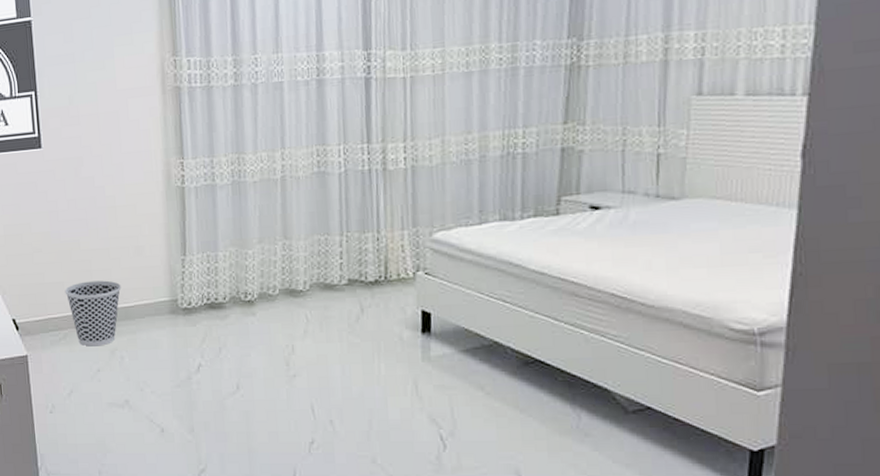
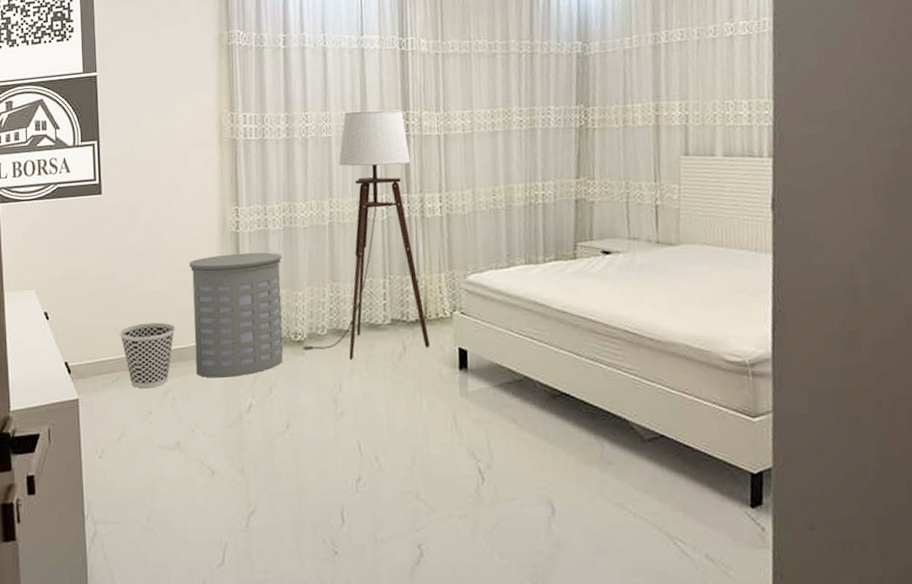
laundry hamper: none [133,208,233,337] -> present [189,252,283,378]
floor lamp: none [251,50,391,322] -> present [301,110,431,361]

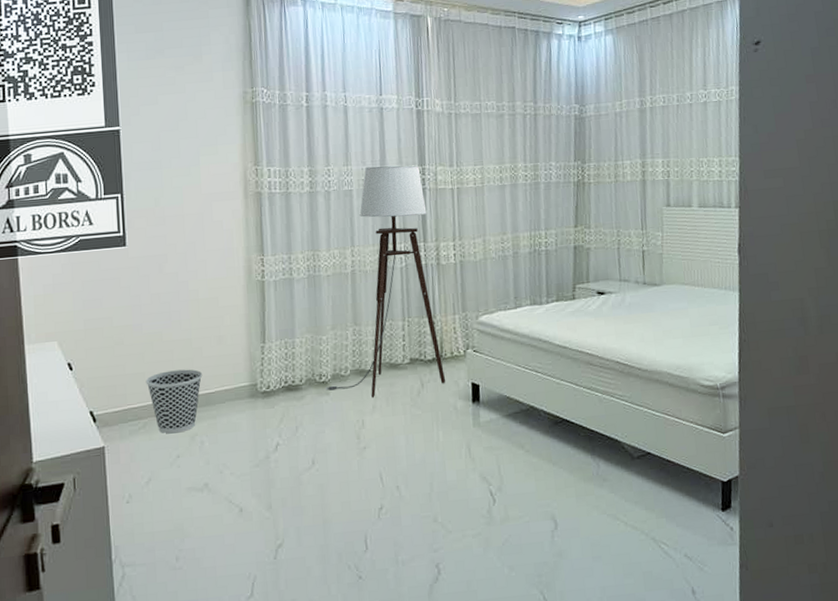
laundry hamper: present [189,252,283,378] -> none [216,299,308,421]

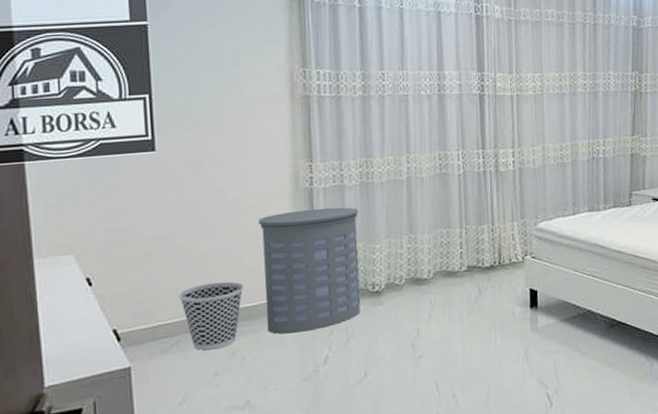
laundry hamper: none [216,299,308,421] -> present [258,207,361,334]
floor lamp: present [326,165,446,399] -> none [379,71,504,307]

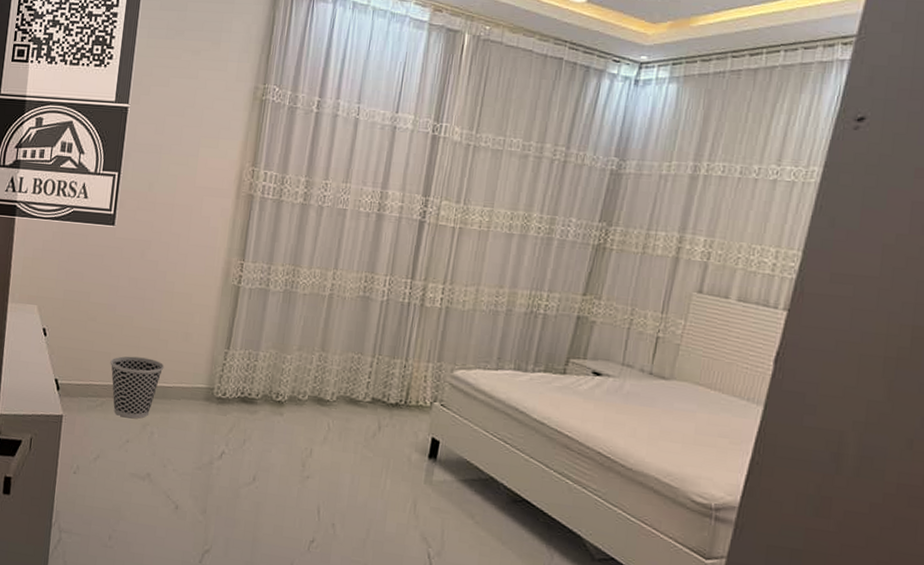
laundry hamper: present [258,207,361,334] -> none [177,304,278,424]

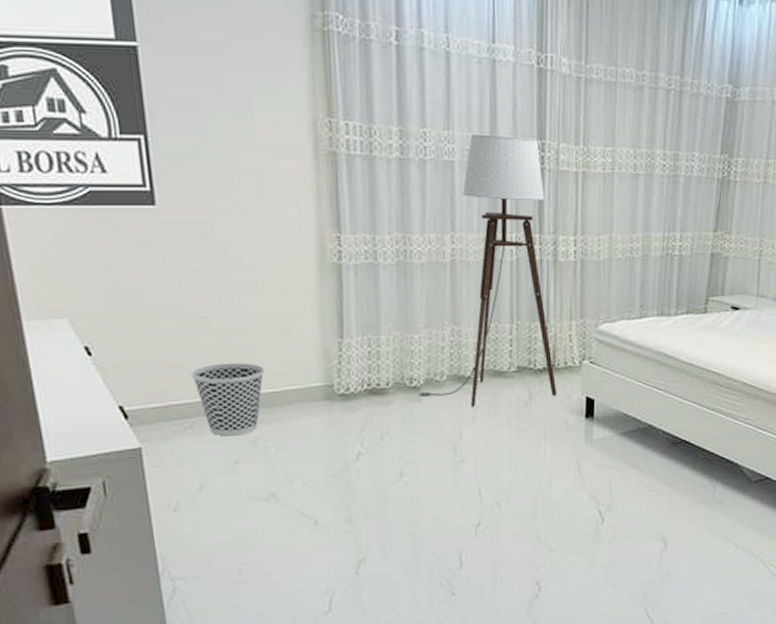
floor lamp: none [280,188,423,432] -> present [417,134,558,408]

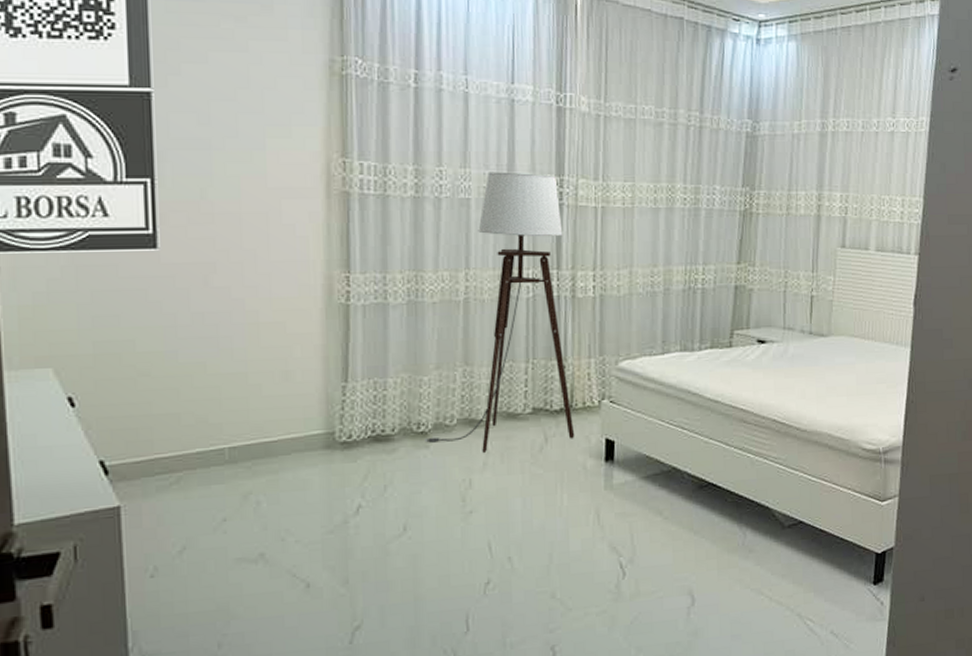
wastebasket: present [191,363,265,437] -> none [181,411,262,492]

